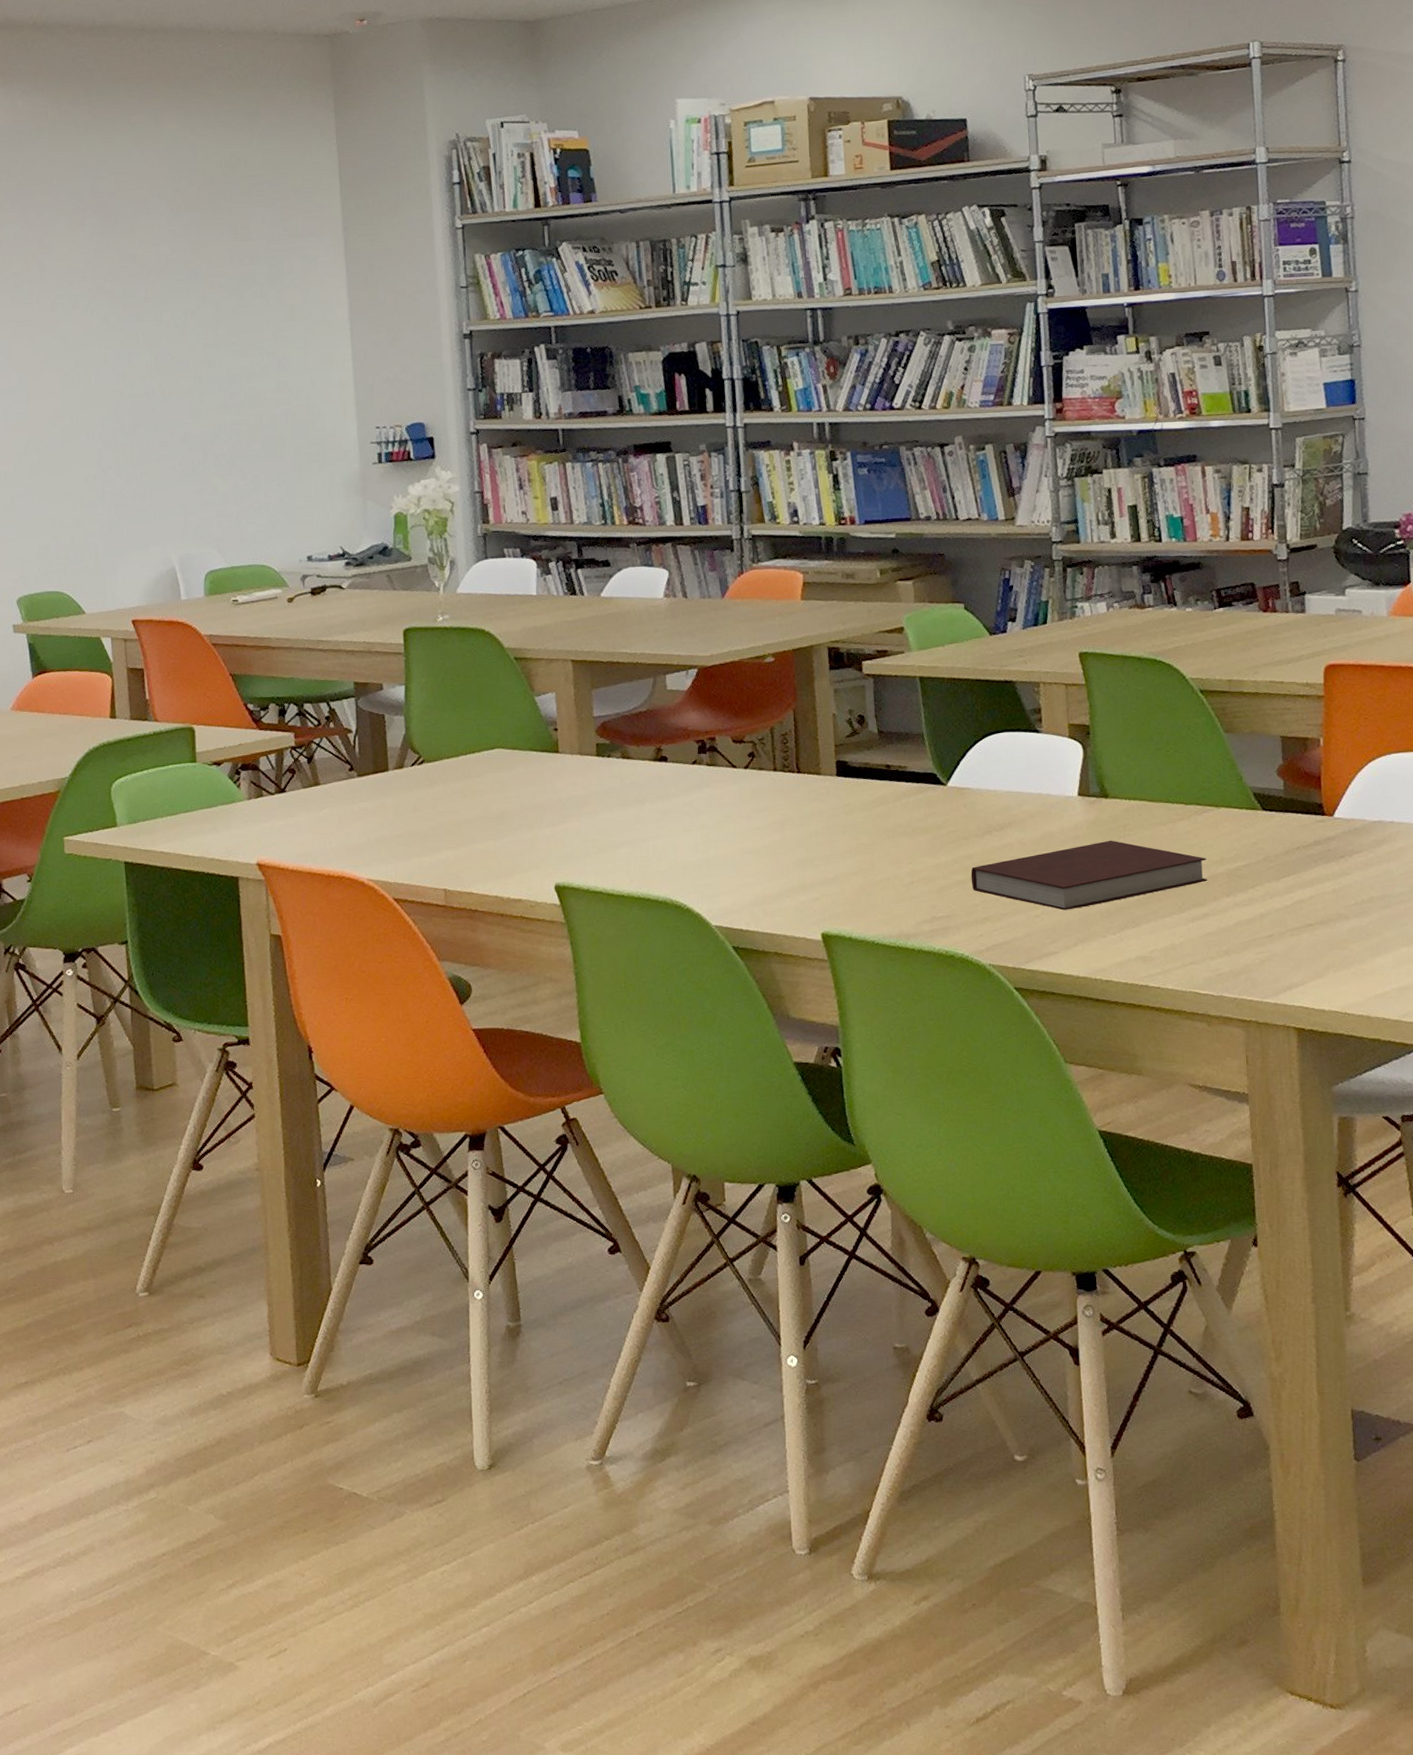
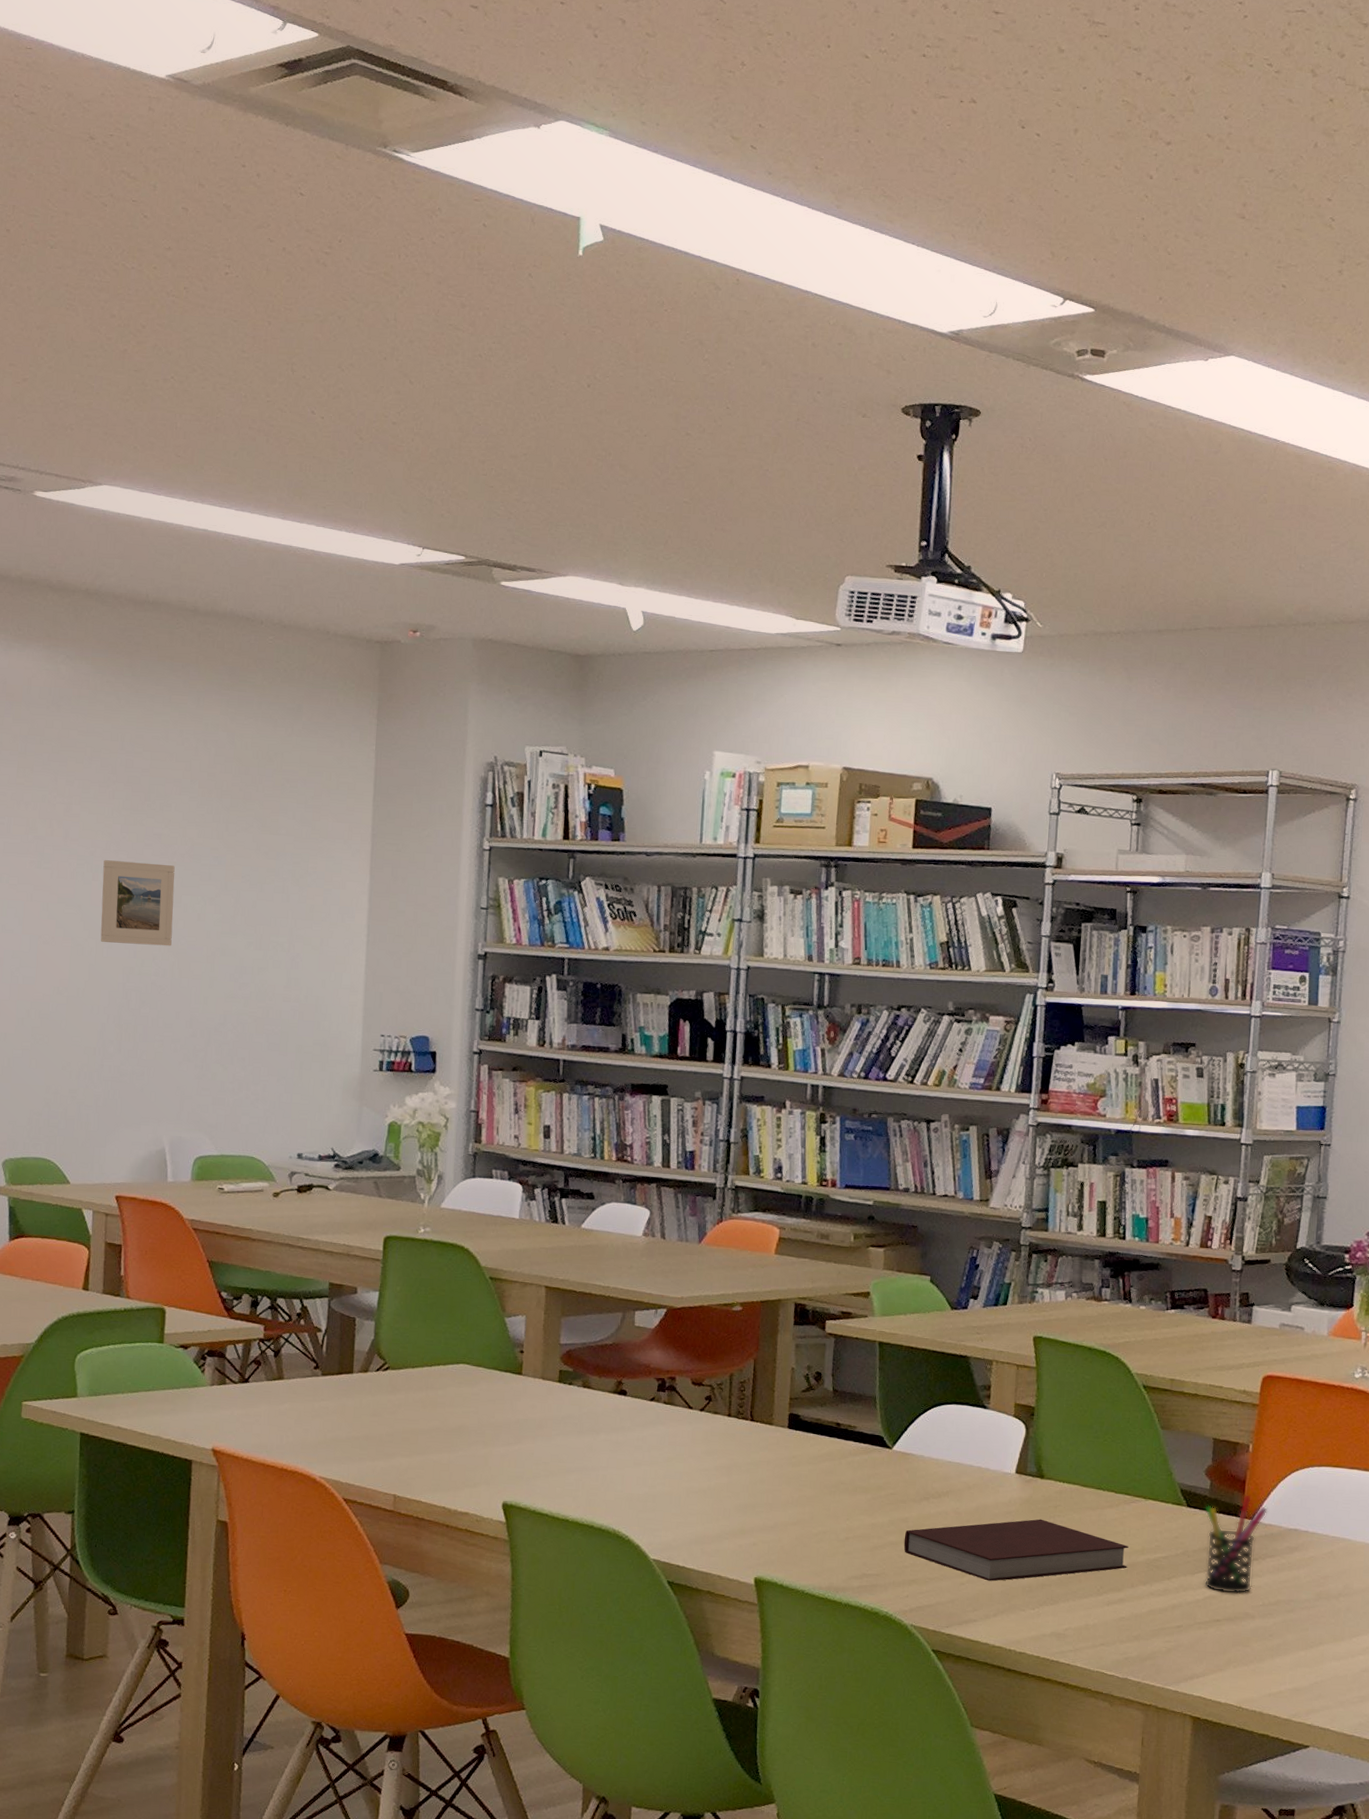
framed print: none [82,284,158,369] -> present [100,860,175,946]
pen holder: none [1281,792,1349,896] -> present [1204,1495,1268,1594]

